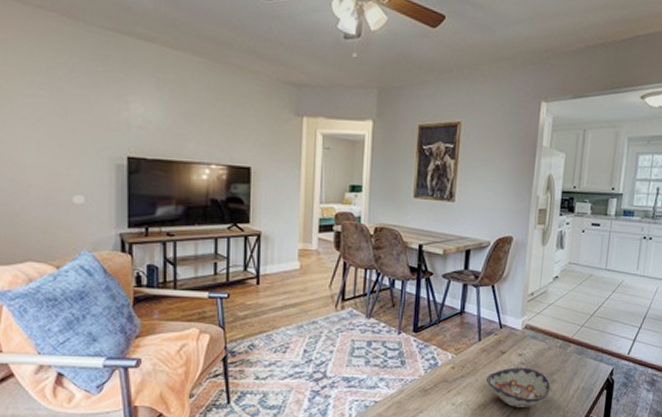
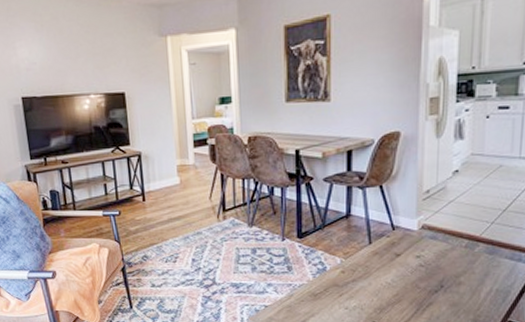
decorative bowl: present [485,367,552,407] -> none [380,269,458,311]

